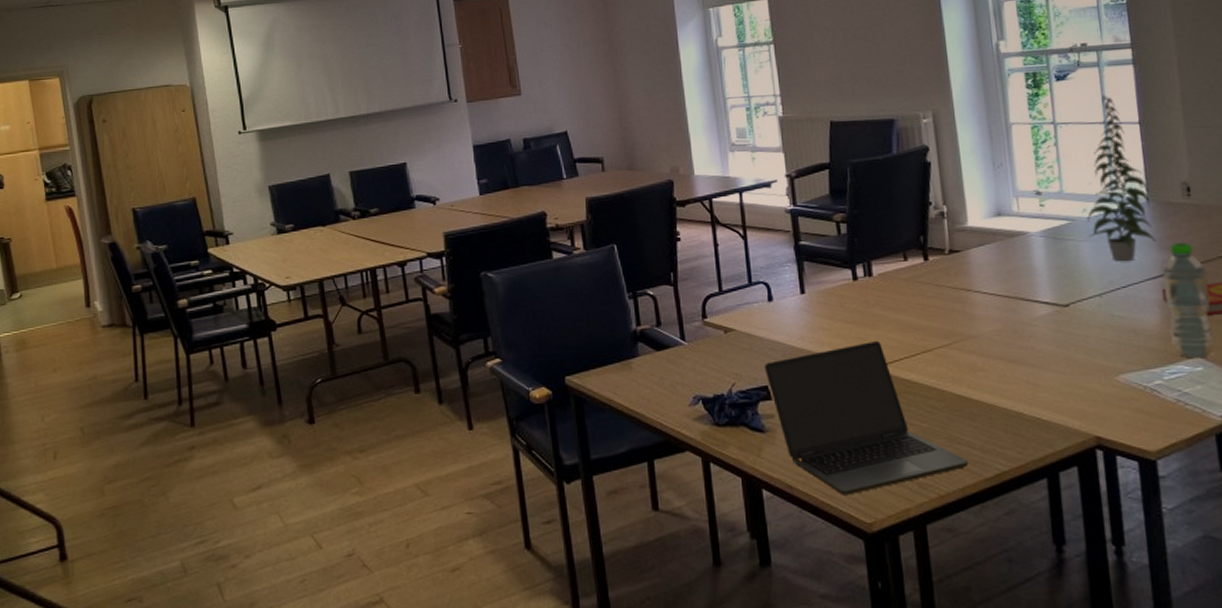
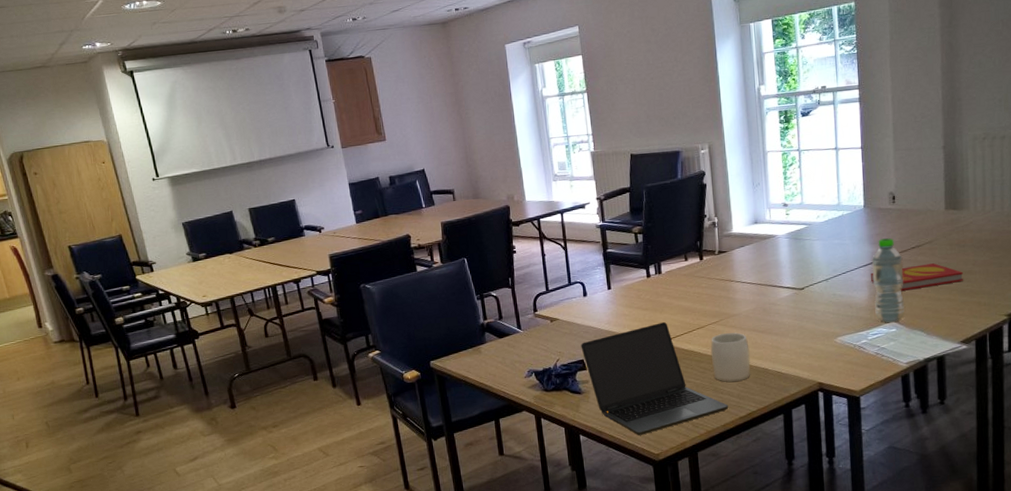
mug: none [941,360,999,428] -> present [710,332,751,382]
plant: present [1087,94,1156,261] -> none [820,126,869,254]

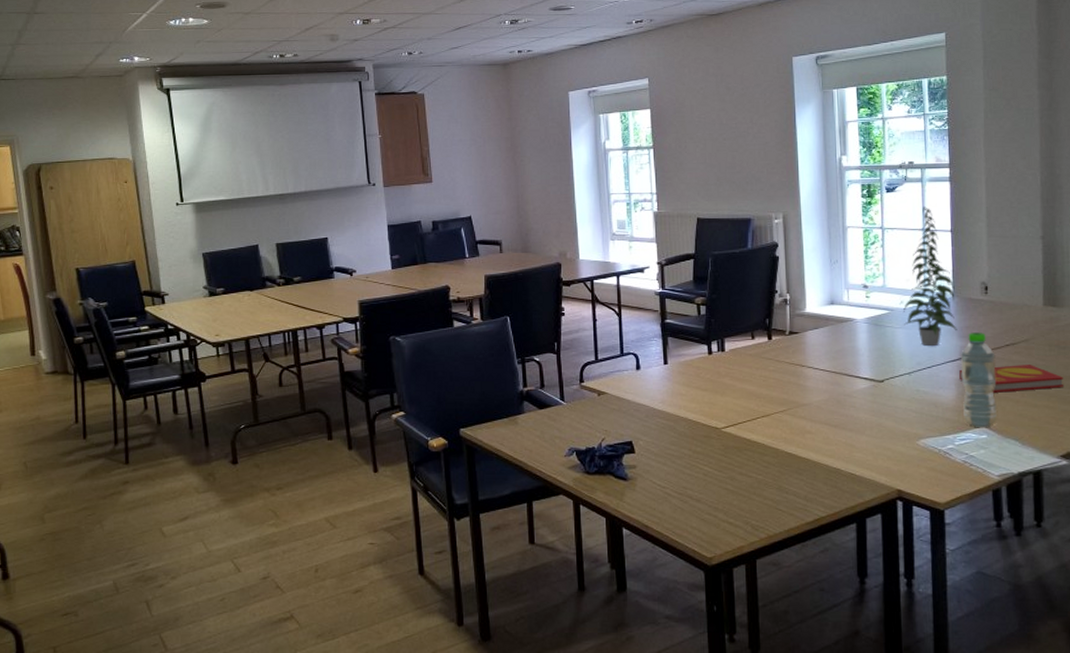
laptop: present [581,321,729,436] -> none [630,405,794,534]
mug: present [710,332,751,382] -> none [776,425,821,480]
plant: none [820,126,869,254] -> present [903,205,958,346]

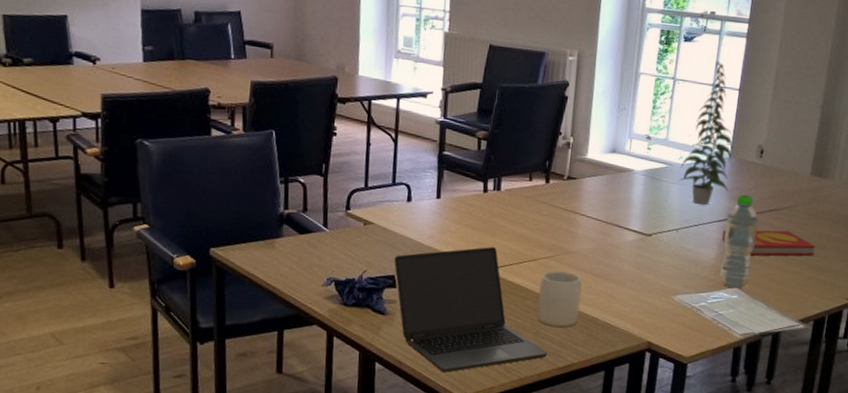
laptop: none [630,405,794,534] -> present [394,246,548,373]
mug: none [776,425,821,480] -> present [537,271,582,327]

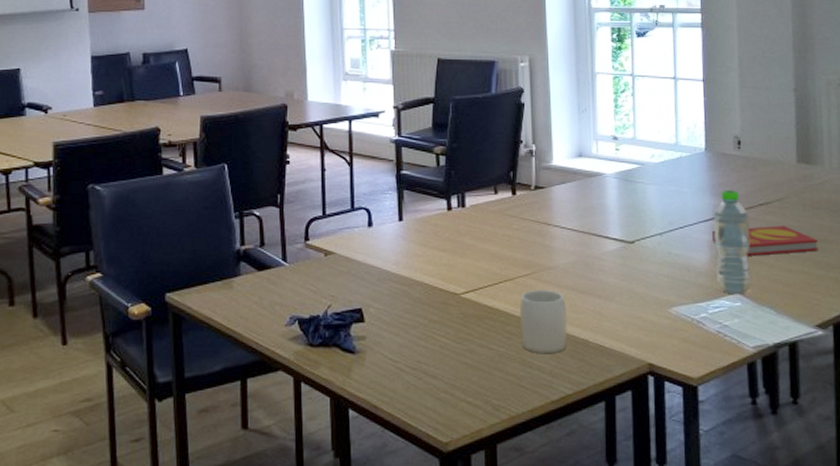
laptop: present [394,246,548,373] -> none [360,268,539,416]
plant: present [679,60,733,204] -> none [655,52,710,204]

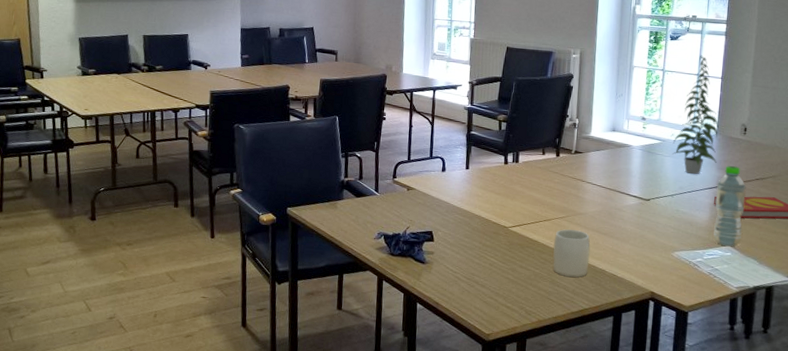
plant: none [655,52,710,204] -> present [672,54,719,174]

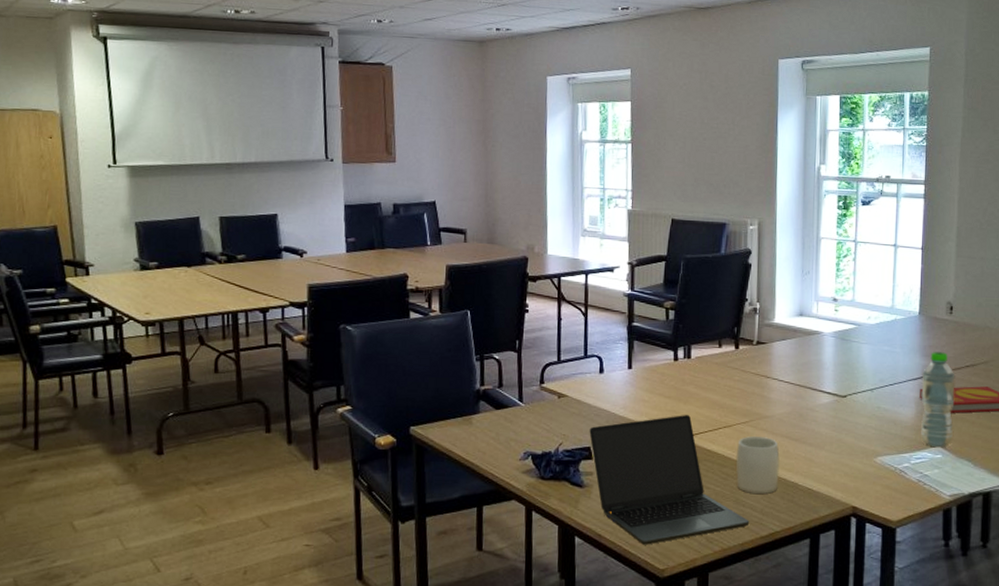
laptop: none [432,208,563,314] -> present [589,414,750,545]
plant: present [672,54,719,174] -> none [870,221,921,363]

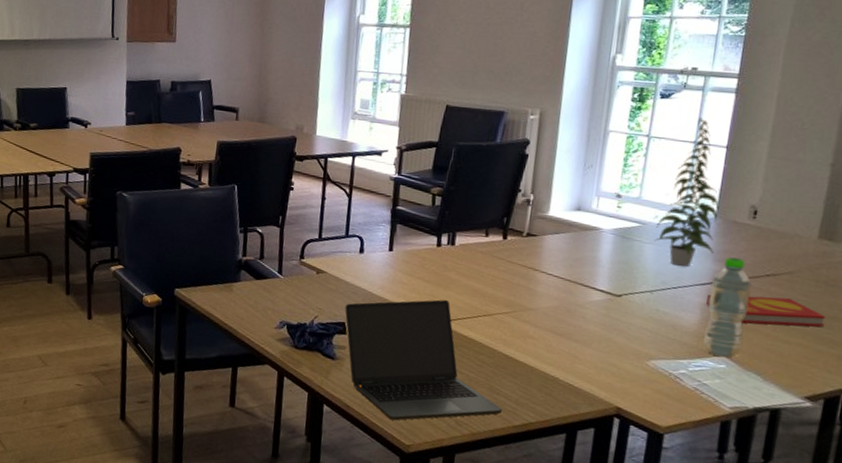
mug: present [735,436,780,494] -> none [492,326,541,385]
plant: none [870,221,921,363] -> present [655,116,719,266]

